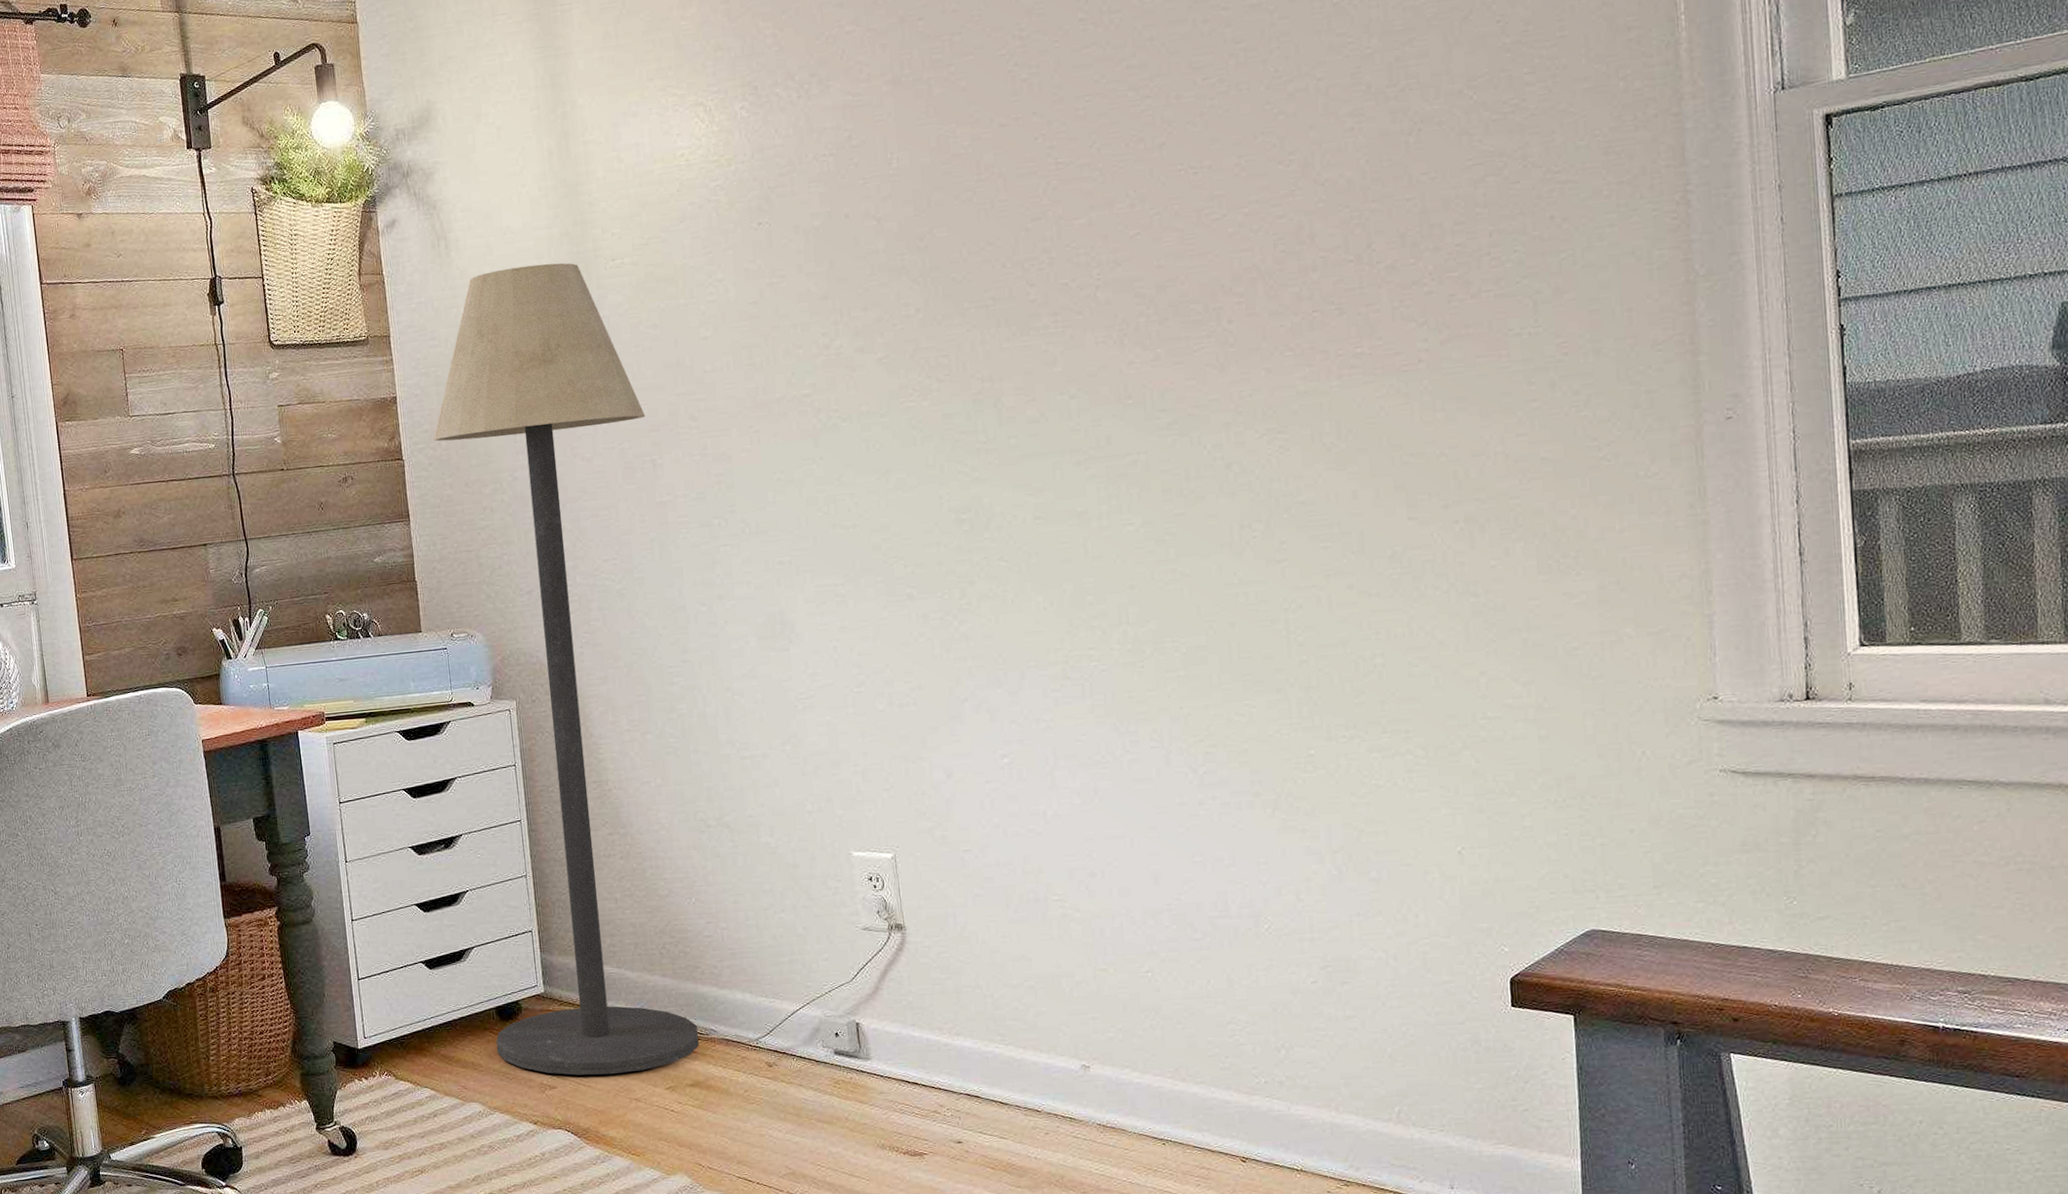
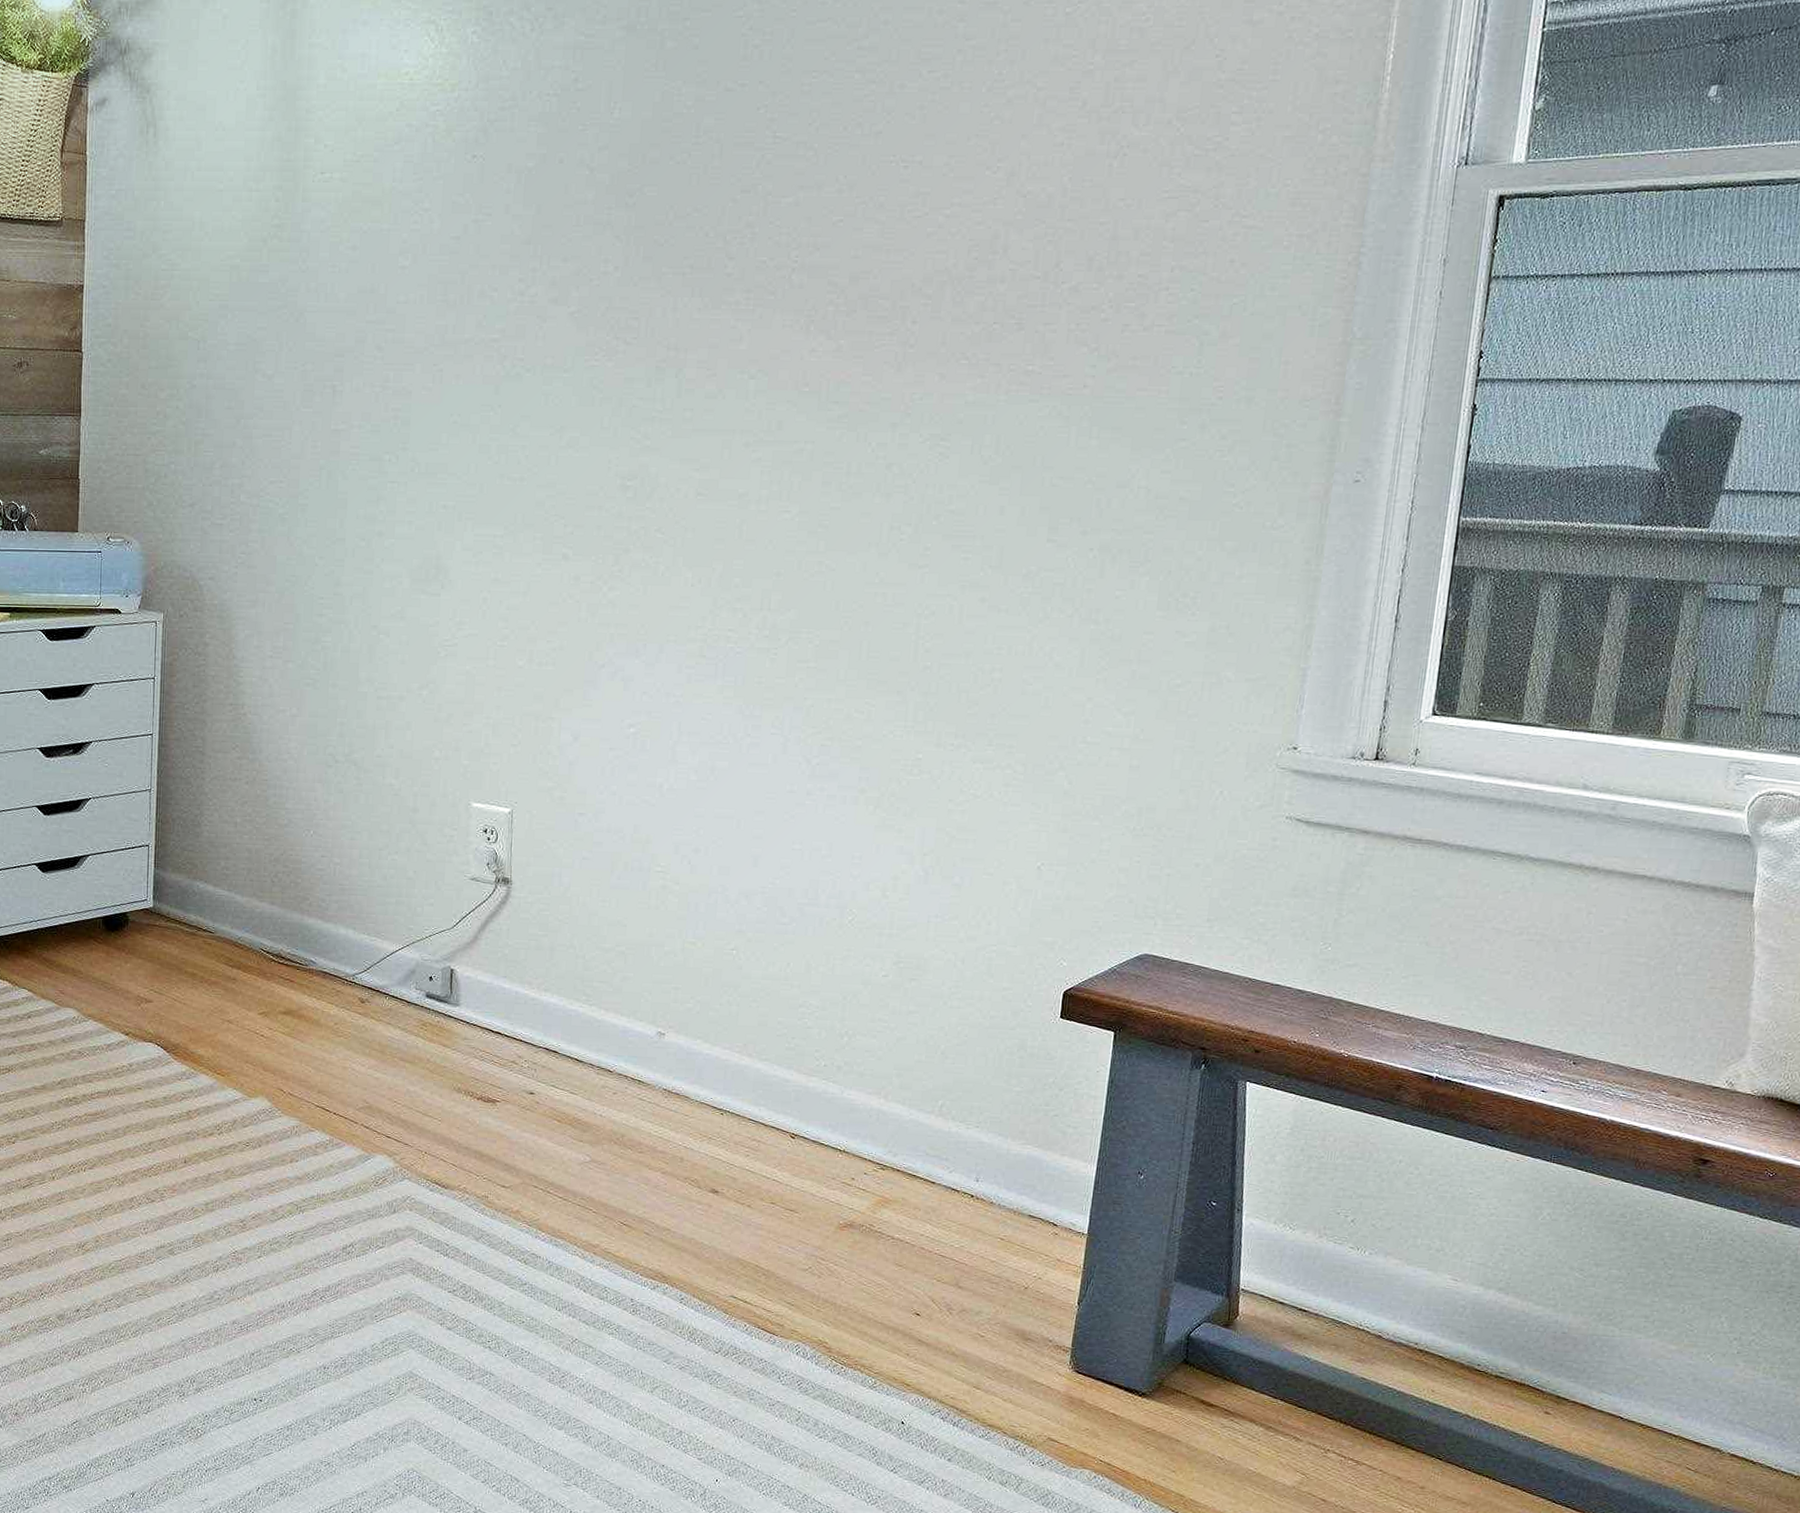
floor lamp: present [433,262,699,1075] -> none [98,166,333,995]

